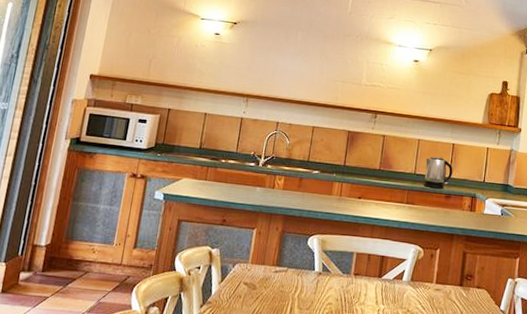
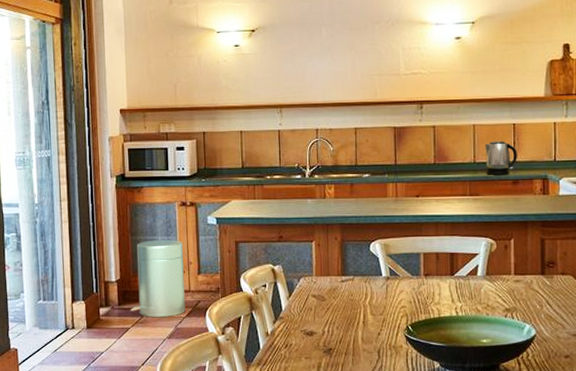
trash can: none [53,207,124,290] -> present [130,240,185,317]

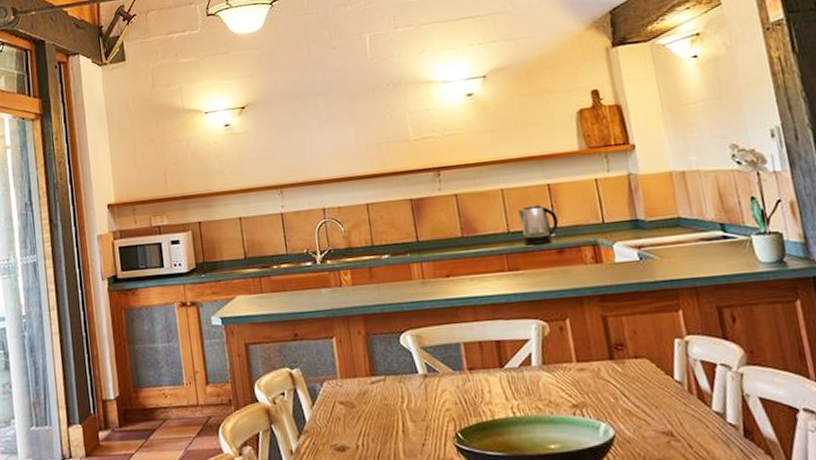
trash can: present [130,240,185,317] -> none [133,346,195,440]

